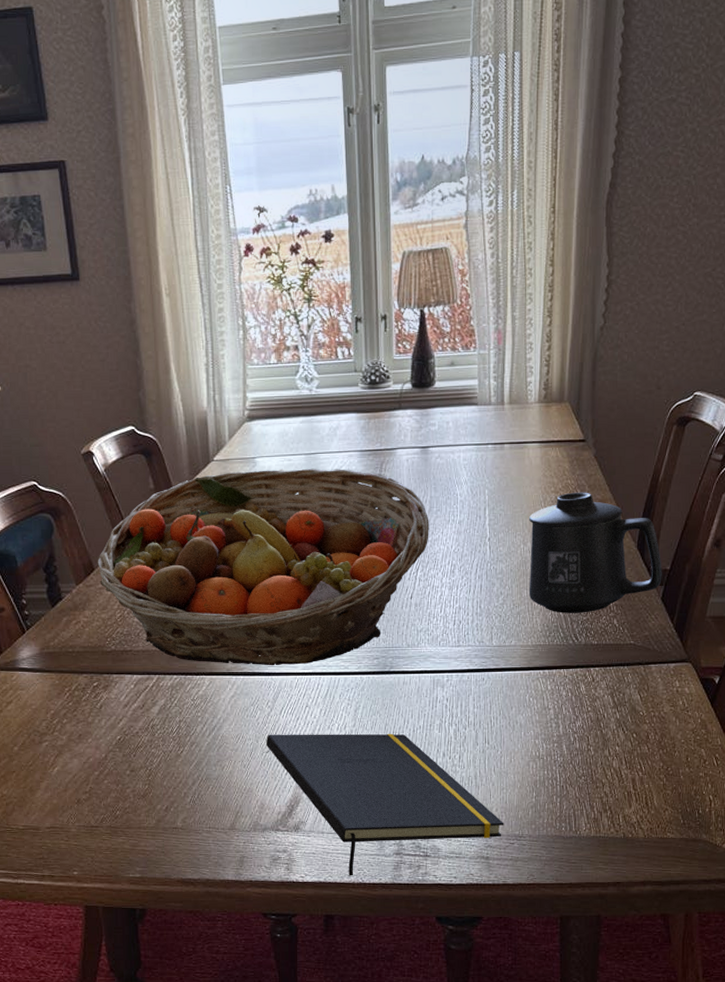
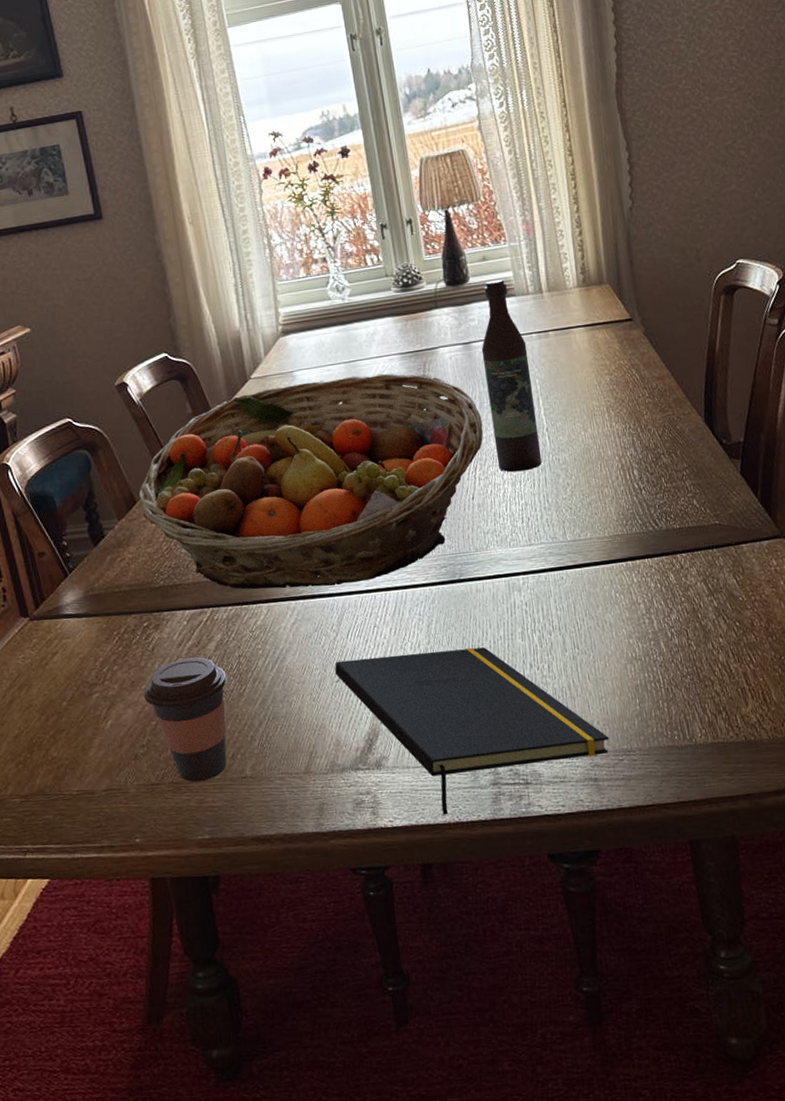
coffee cup: none [89,718,168,828] -> present [144,657,228,783]
wine bottle: none [438,387,481,577] -> present [481,279,543,473]
mug: present [528,492,662,613] -> none [586,371,737,499]

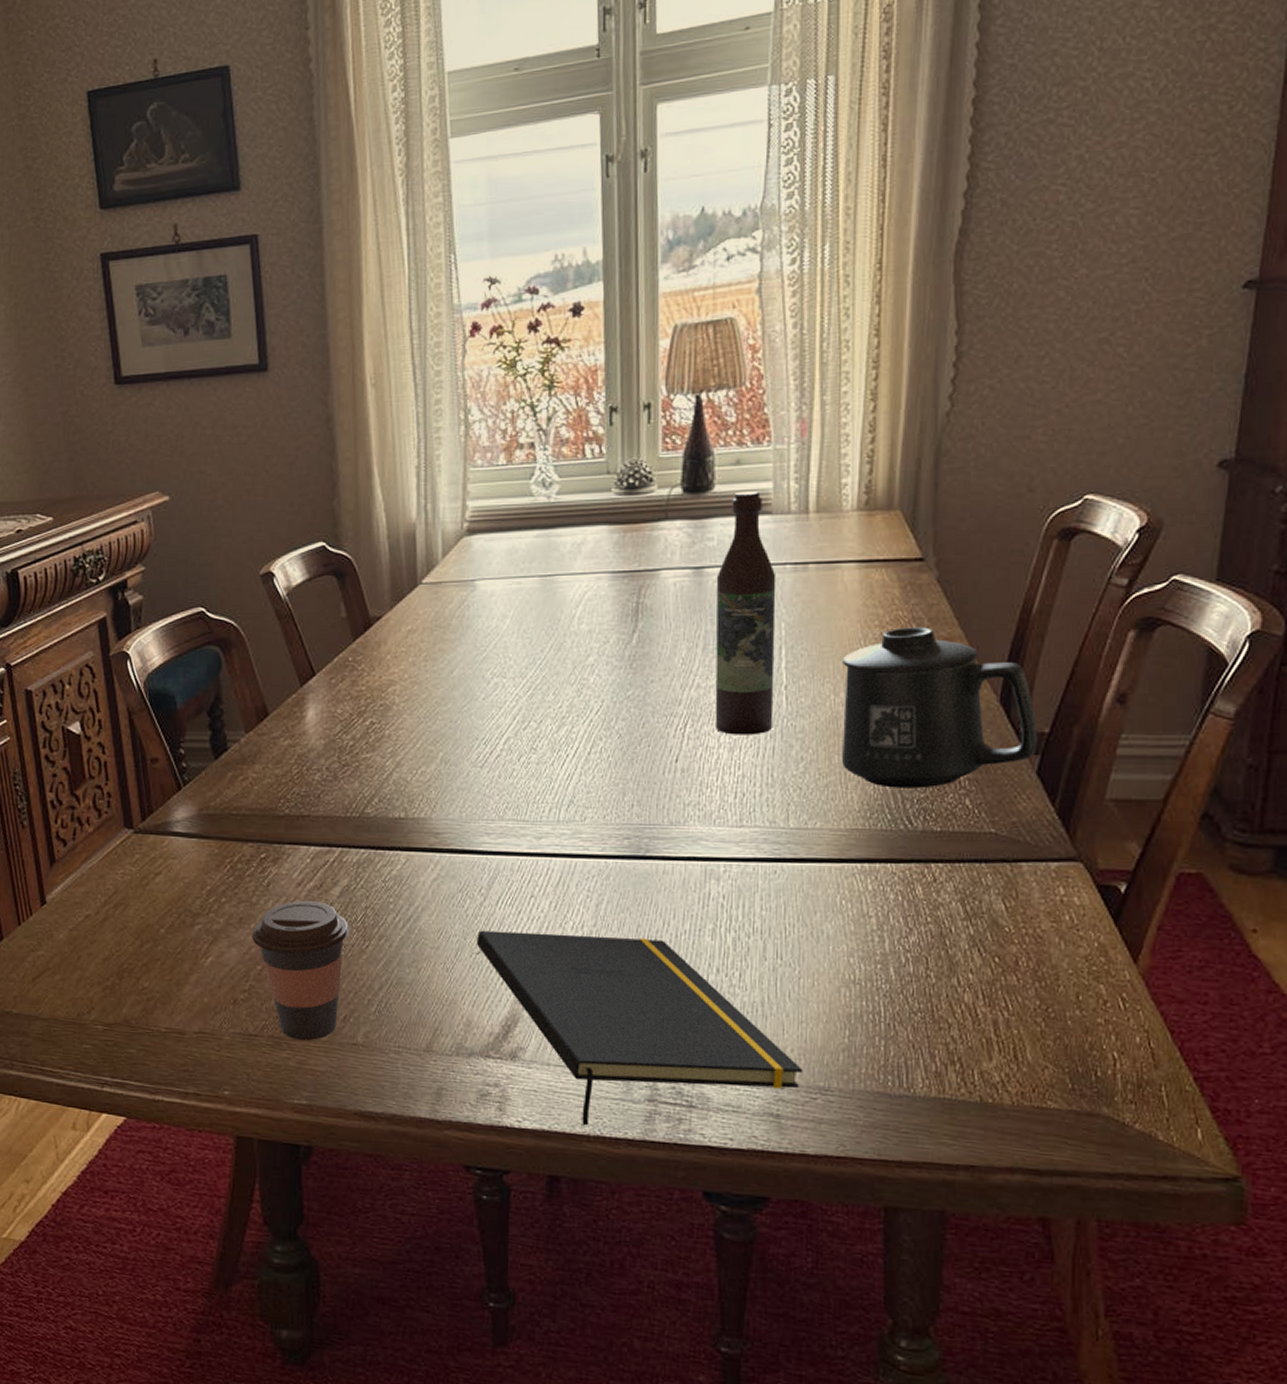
fruit basket: present [138,373,484,590] -> none [272,593,703,843]
mug: none [586,371,737,499] -> present [841,627,1038,789]

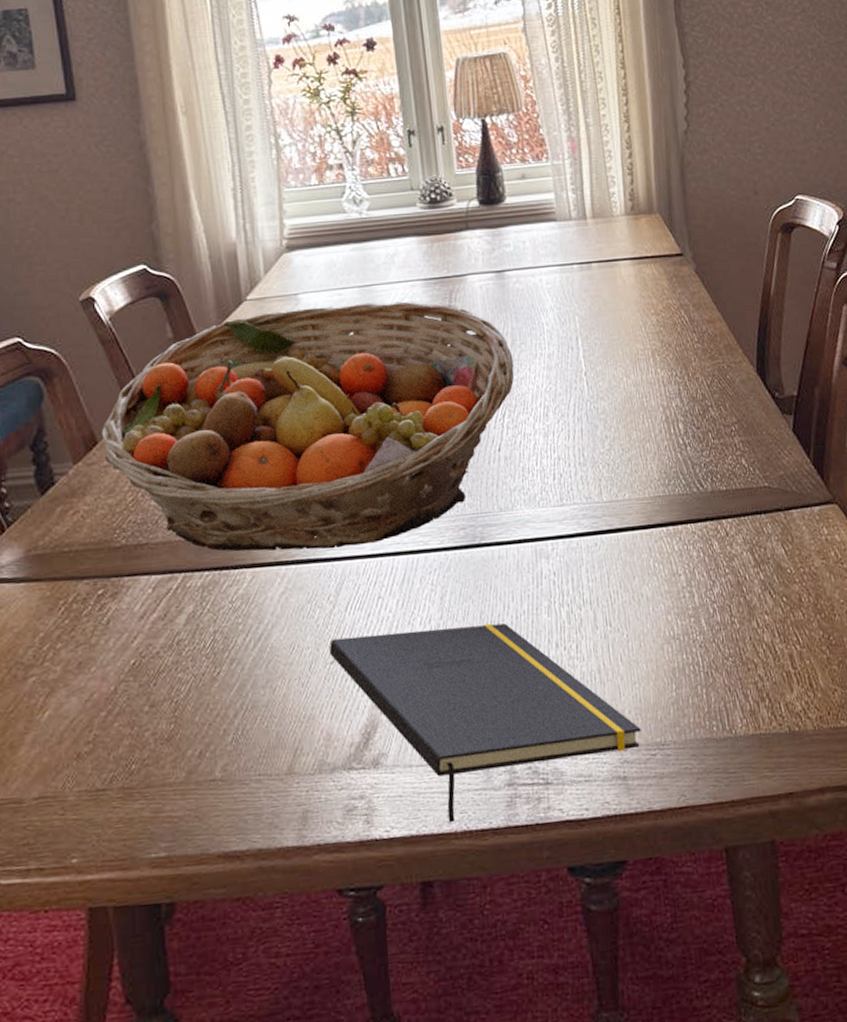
coffee cup: present [252,901,350,1041] -> none [93,633,199,787]
fruit basket: none [272,593,703,843] -> present [101,301,515,552]
wine bottle: present [714,491,777,735] -> none [516,201,579,422]
mug: present [841,627,1038,789] -> none [629,312,790,456]

